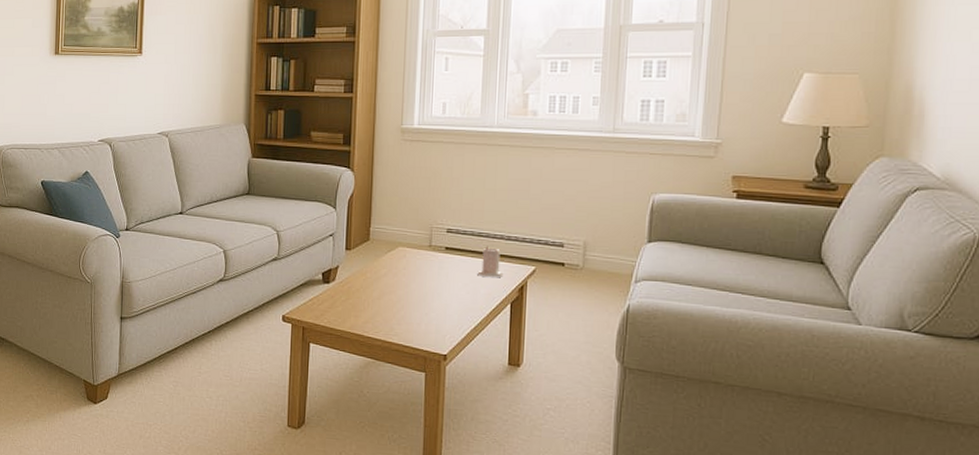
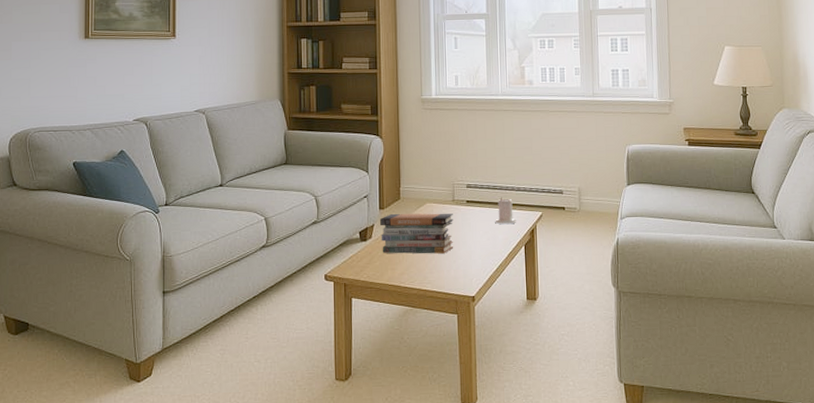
book stack: none [345,255,429,305] -> present [380,213,454,254]

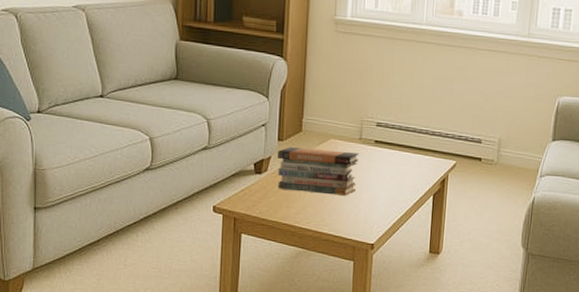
candle: present [495,197,517,224] -> none [404,140,428,170]

